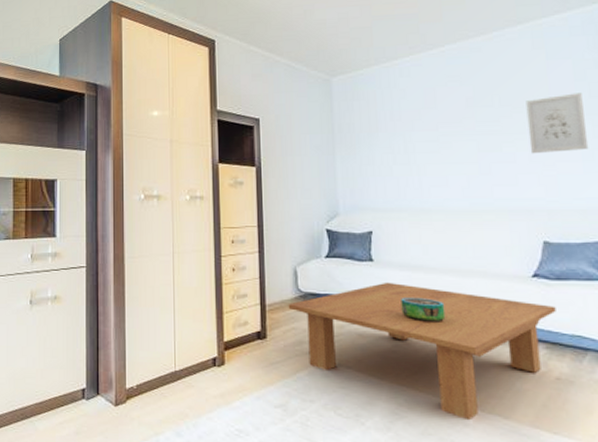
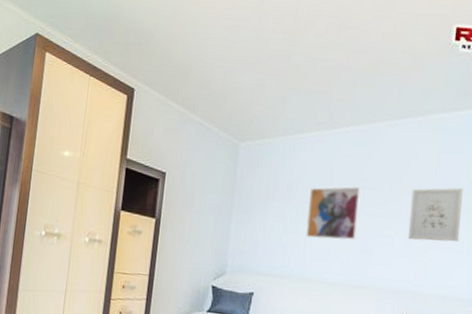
wall art: none [415,105,474,166] -> present [305,186,361,241]

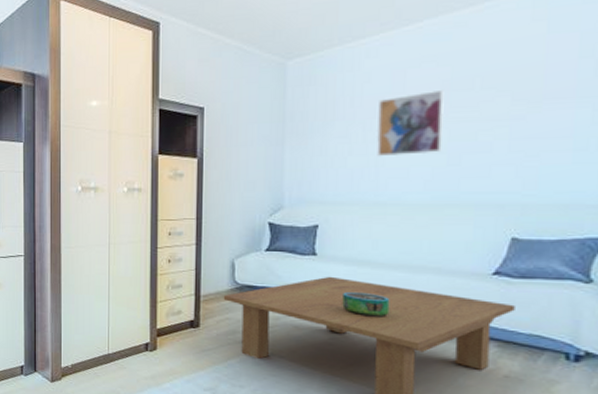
wall art: present [407,188,463,242] -> none [511,72,586,143]

